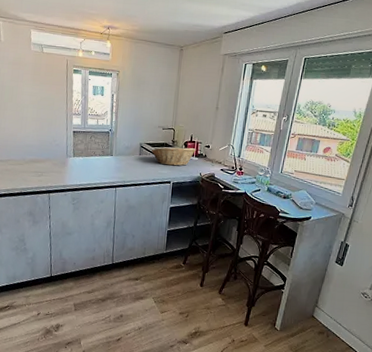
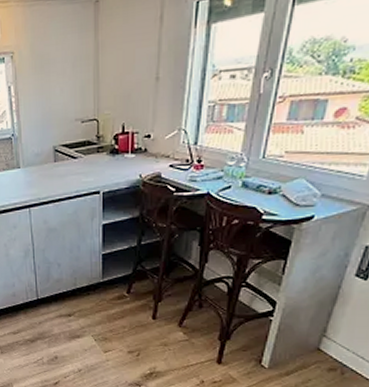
fruit basket: present [152,146,197,166] -> none [70,142,132,171]

